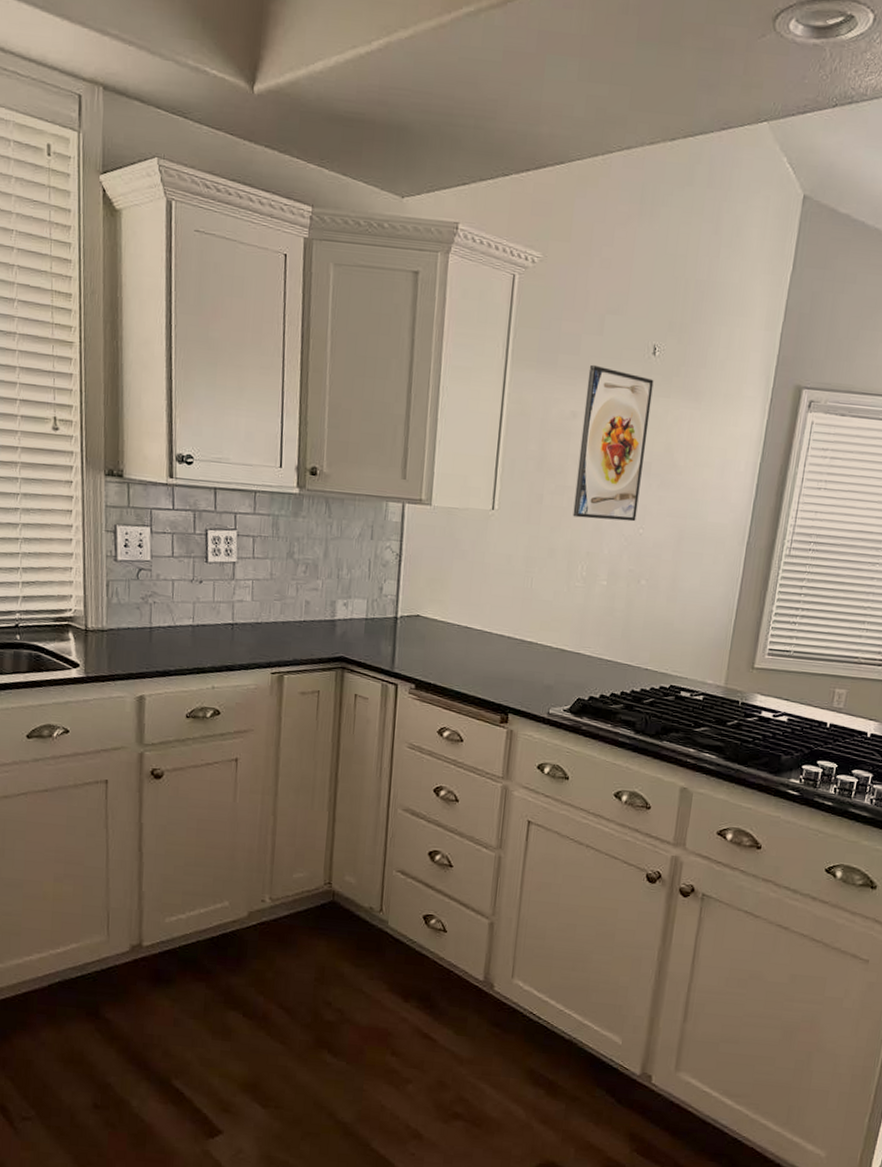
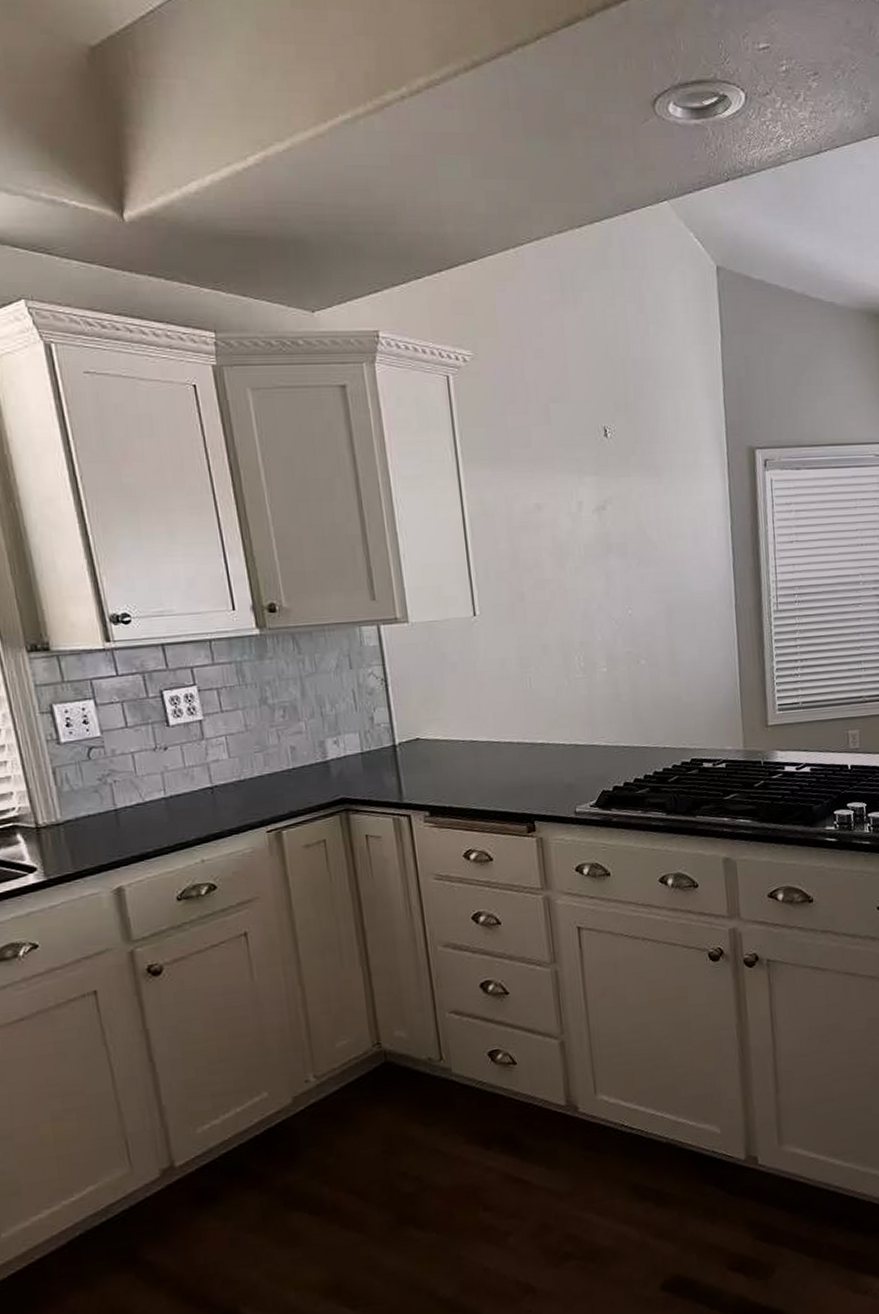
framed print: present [572,364,654,522] -> none [543,454,623,609]

